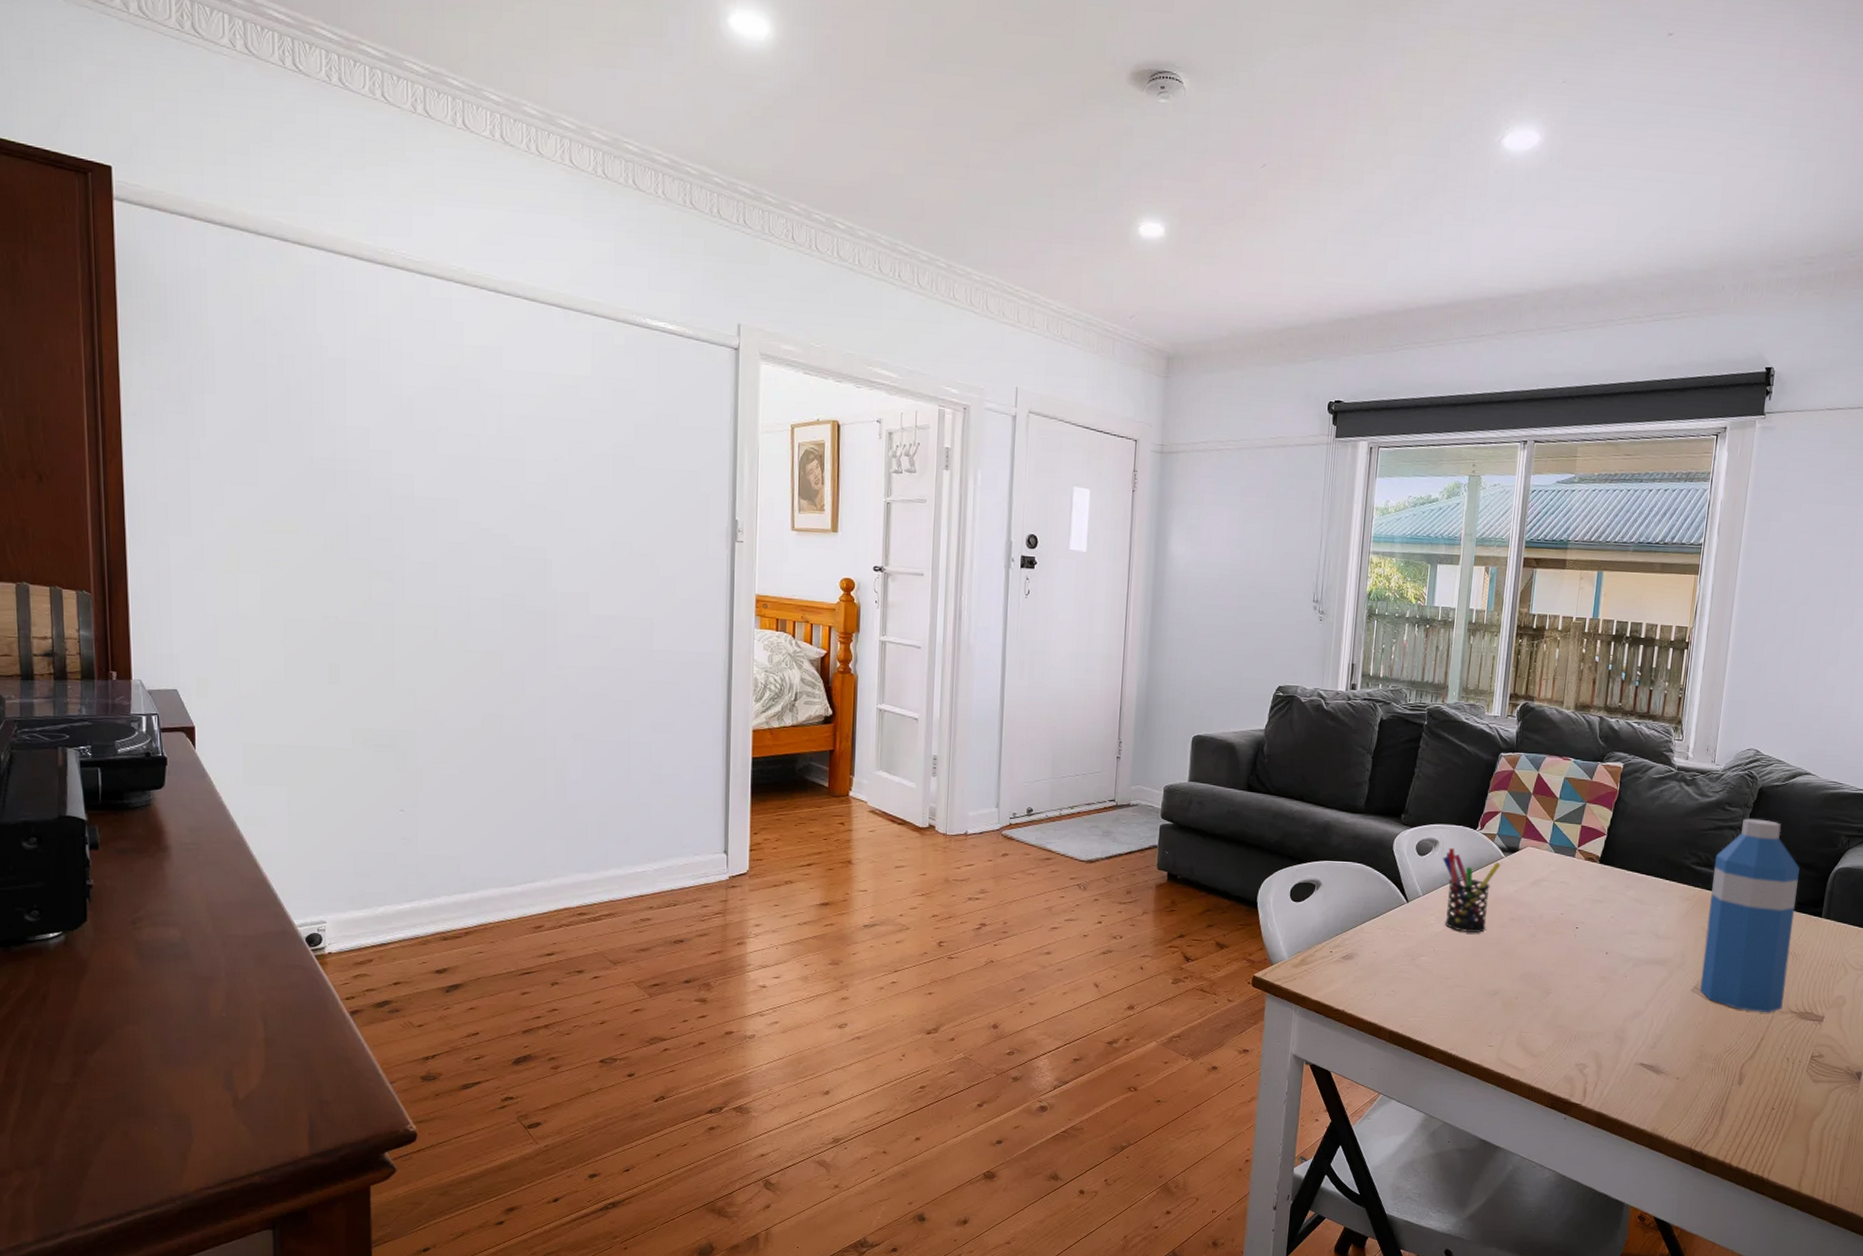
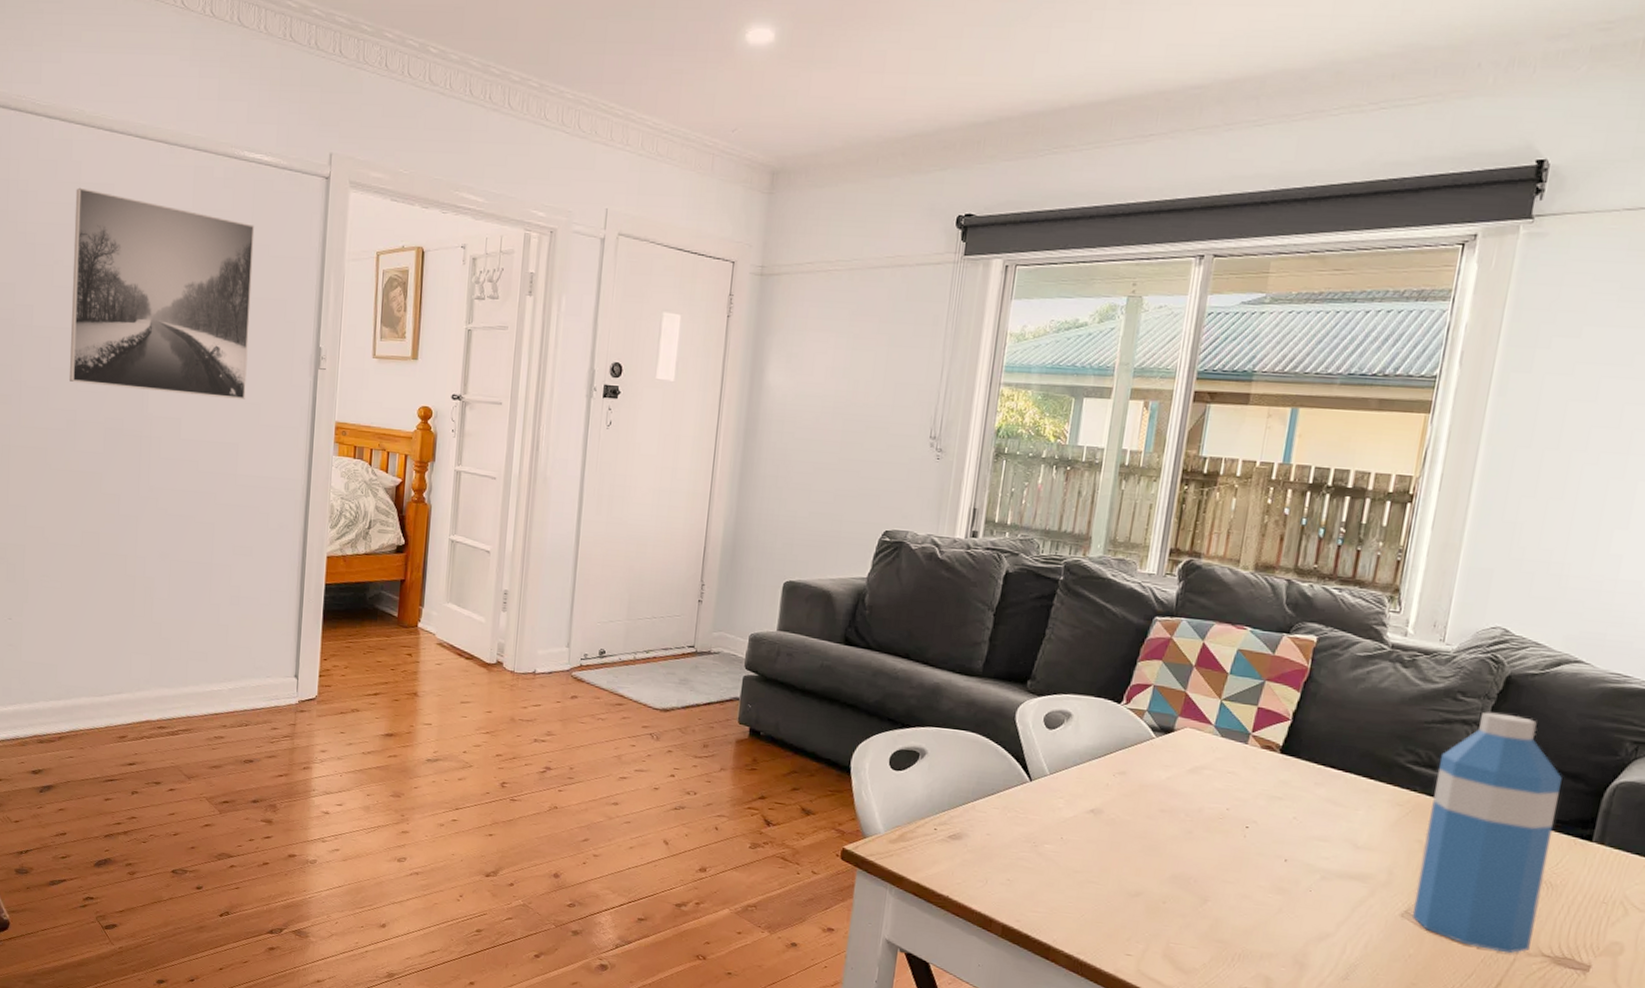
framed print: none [458,350,661,573] -> present [70,187,255,399]
pen holder: present [1442,847,1501,934] -> none [1076,722,1150,824]

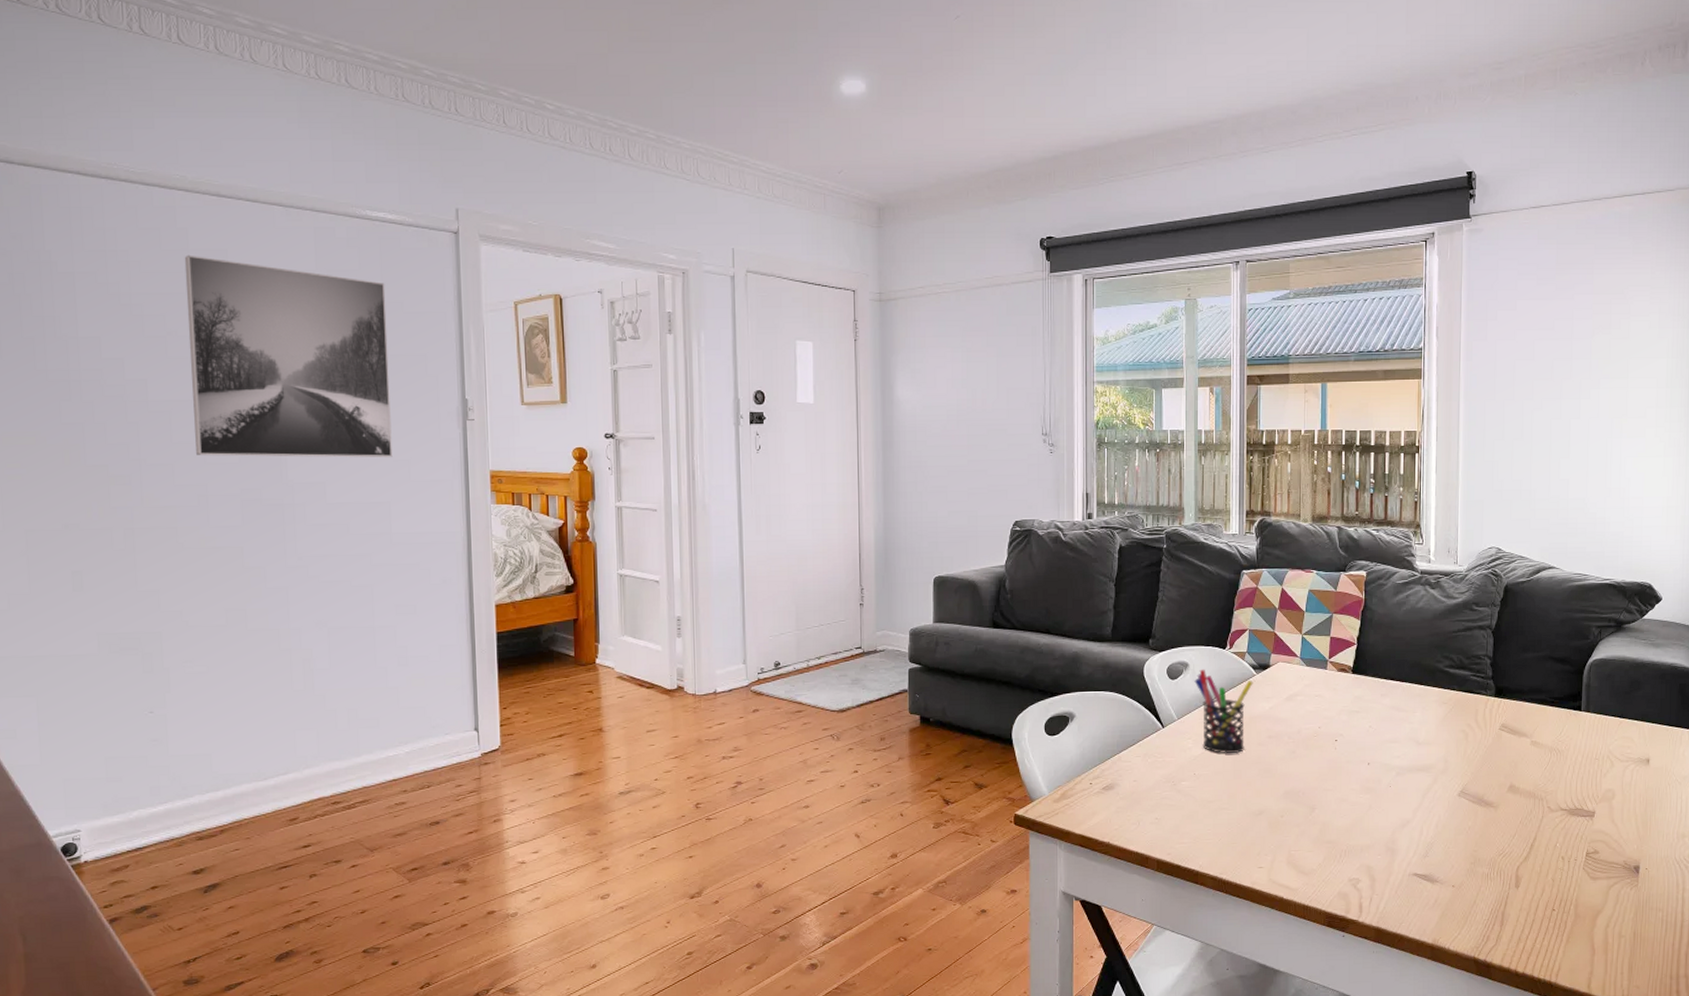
pen holder: none [1076,722,1150,824] -> present [1194,669,1253,754]
water bottle: present [1411,712,1562,954] -> none [1466,616,1554,813]

